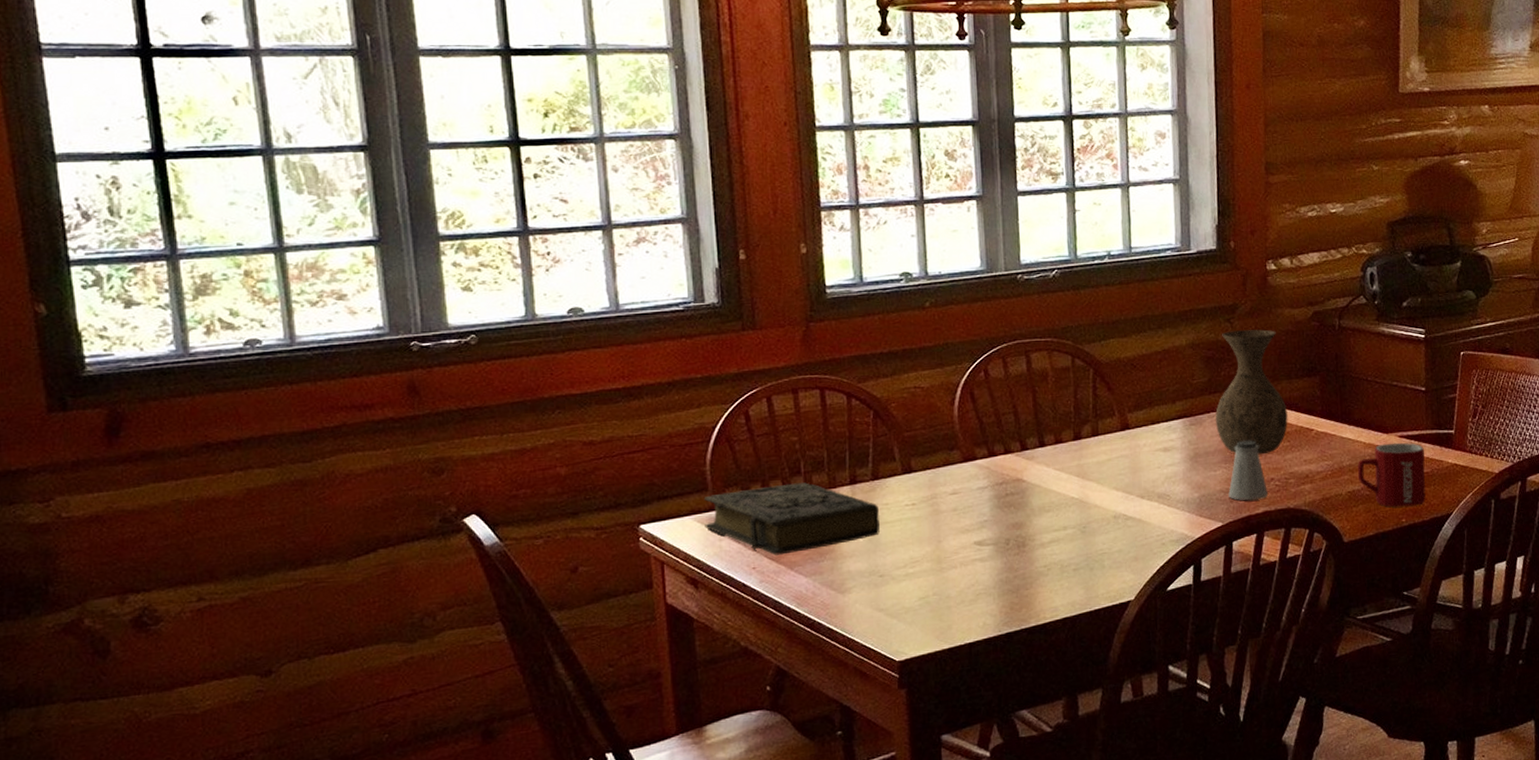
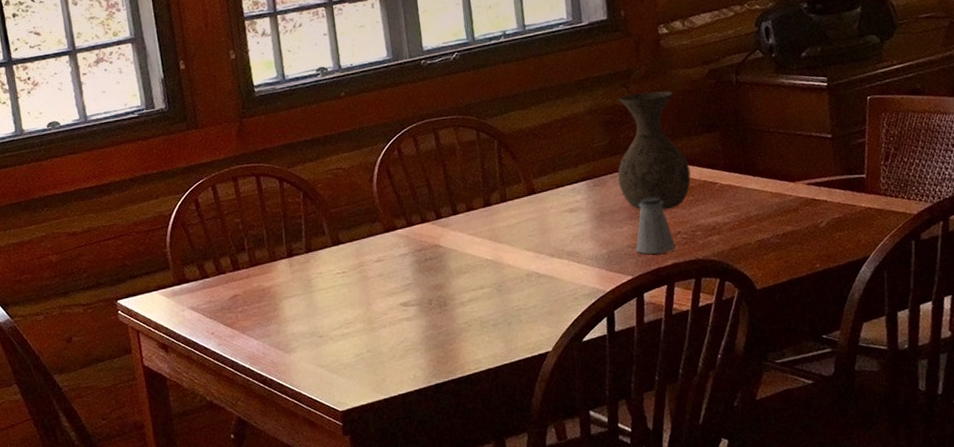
book: present [703,482,880,555] -> none [167,258,316,322]
mug: present [1357,442,1426,507] -> none [765,189,840,253]

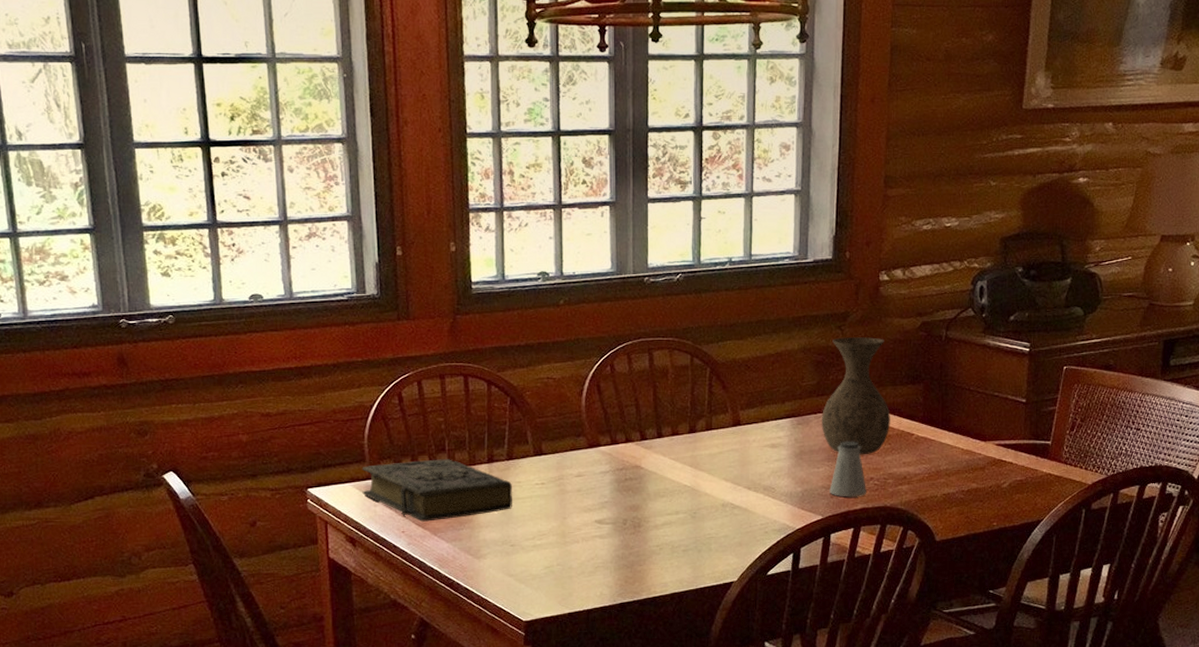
book: none [167,258,316,322] -> present [362,459,512,522]

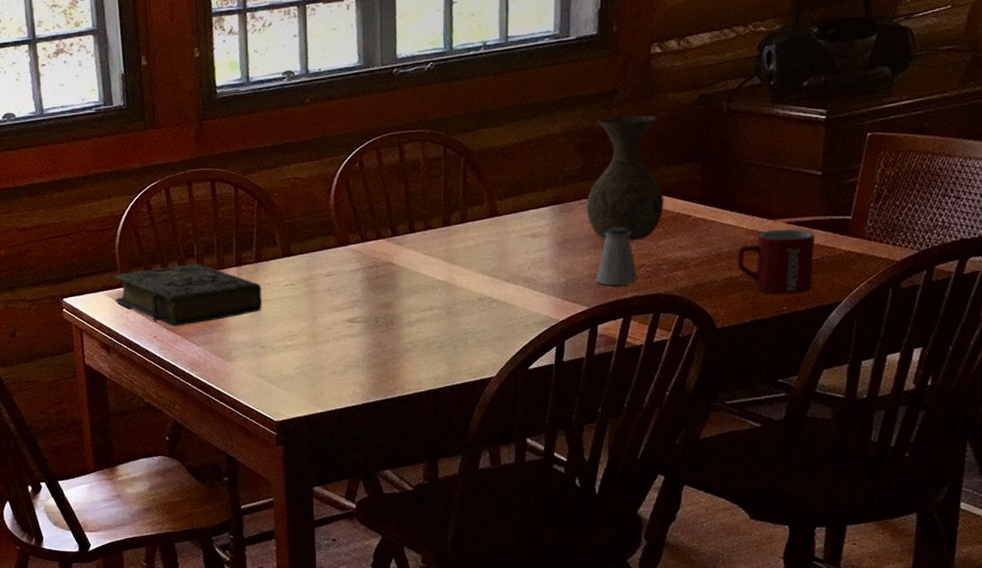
mug: none [953,450,1020,511] -> present [736,229,815,295]

